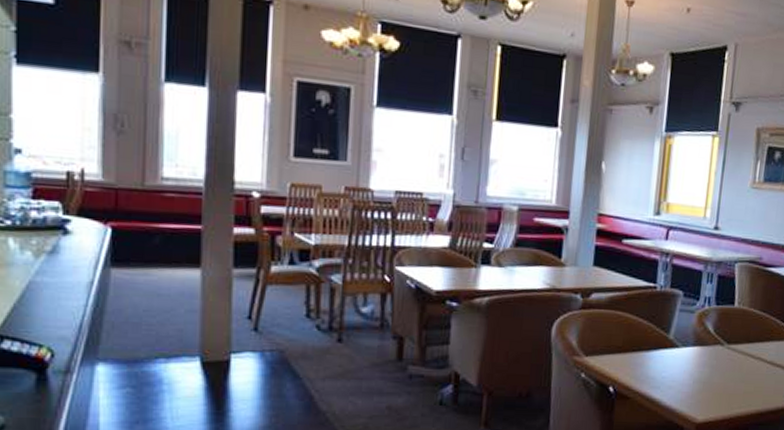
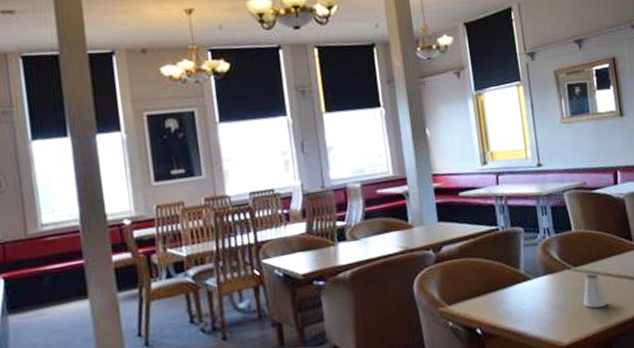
saltshaker: none [727,354,754,391] -> present [583,272,608,309]

